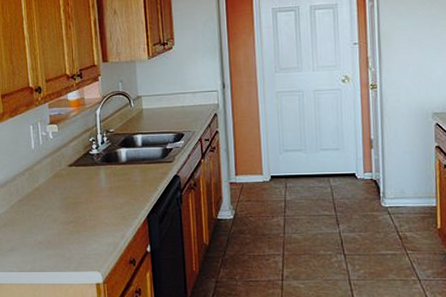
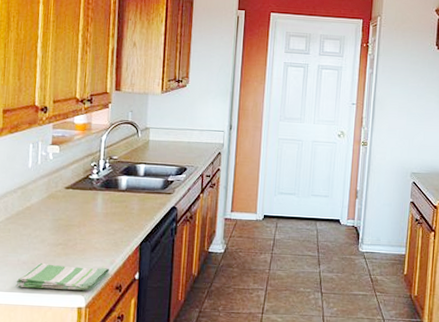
dish towel: none [36,241,121,268] -> present [16,262,109,291]

